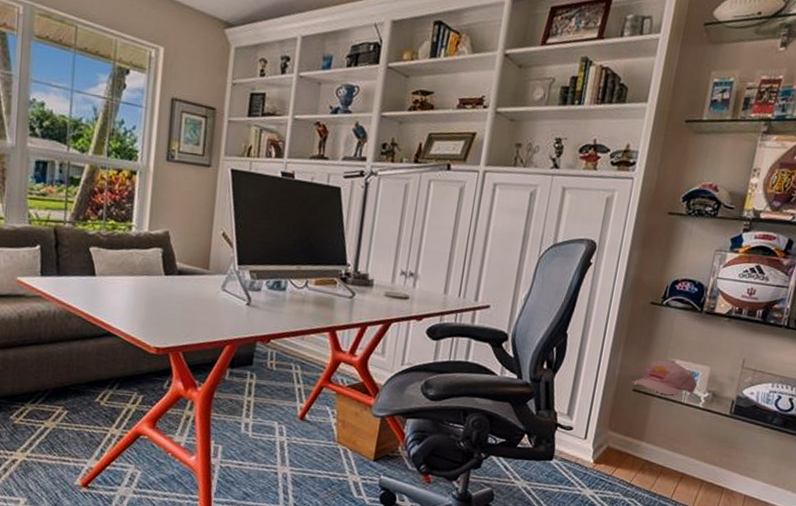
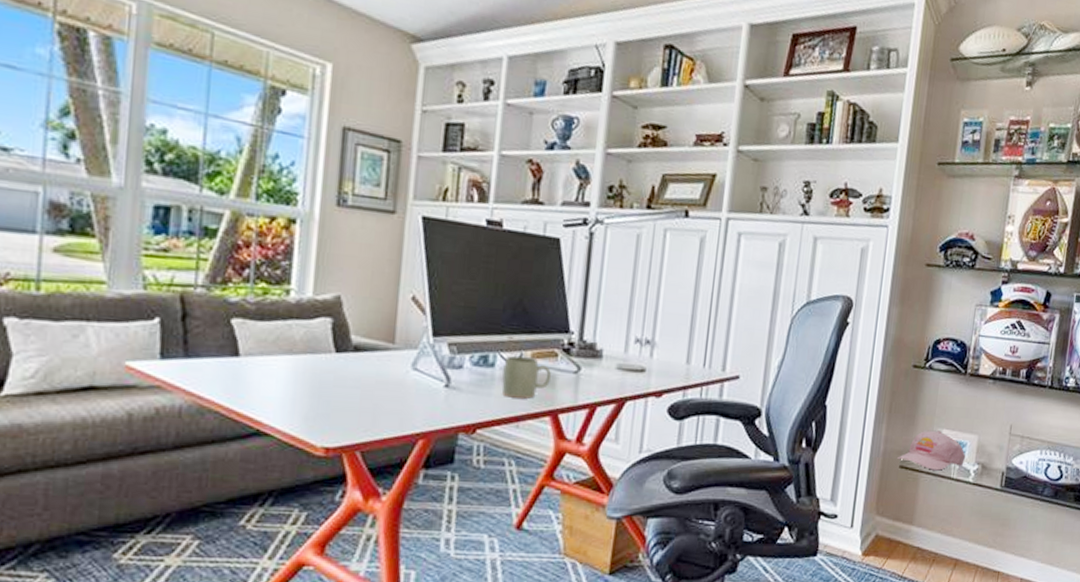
mug: none [291,282,331,317] -> present [501,355,551,399]

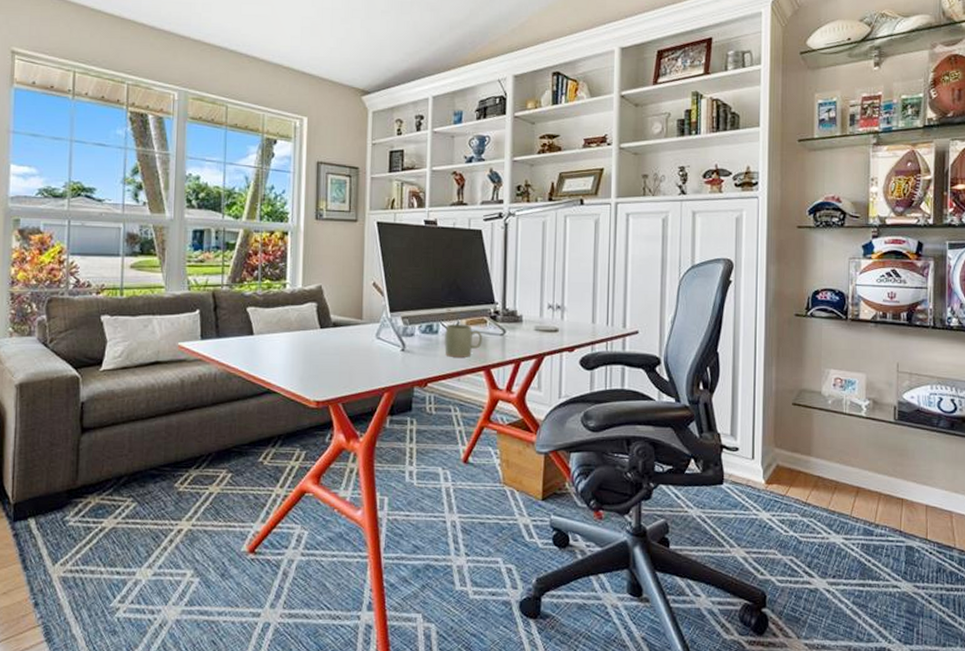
baseball cap: present [896,430,965,471] -> none [788,371,855,407]

